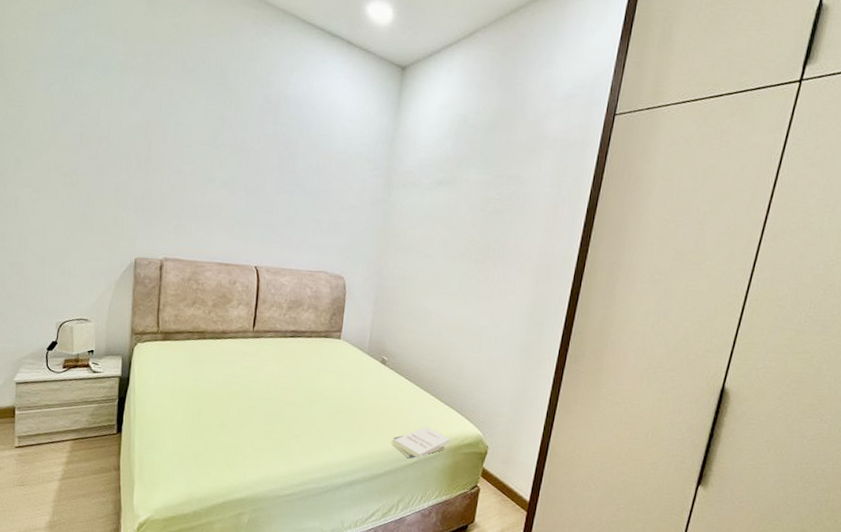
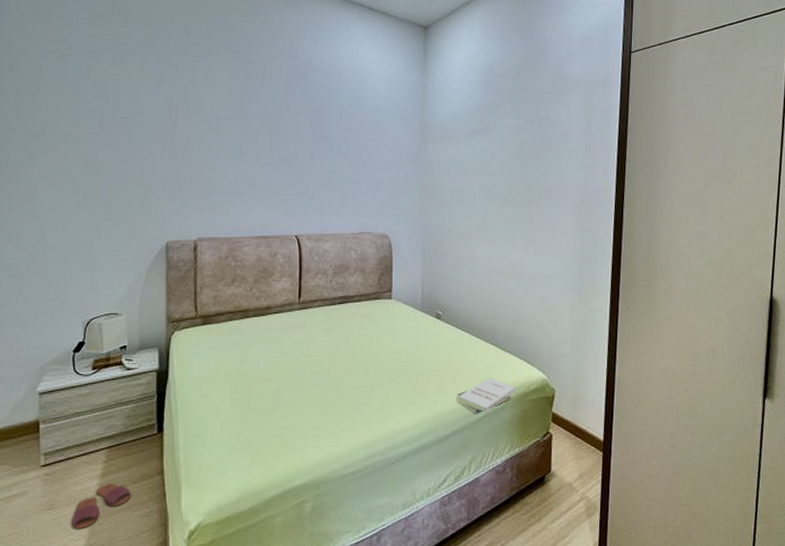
slippers: none [38,470,91,507] -> present [71,482,131,529]

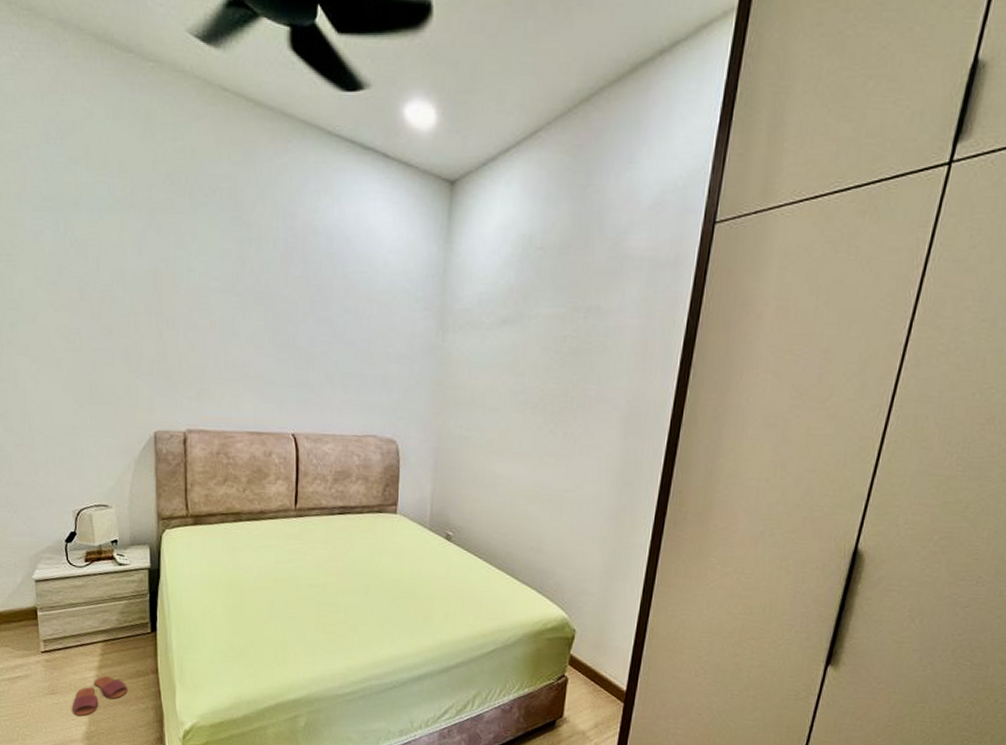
books: present [456,377,516,414] -> none [462,610,531,648]

